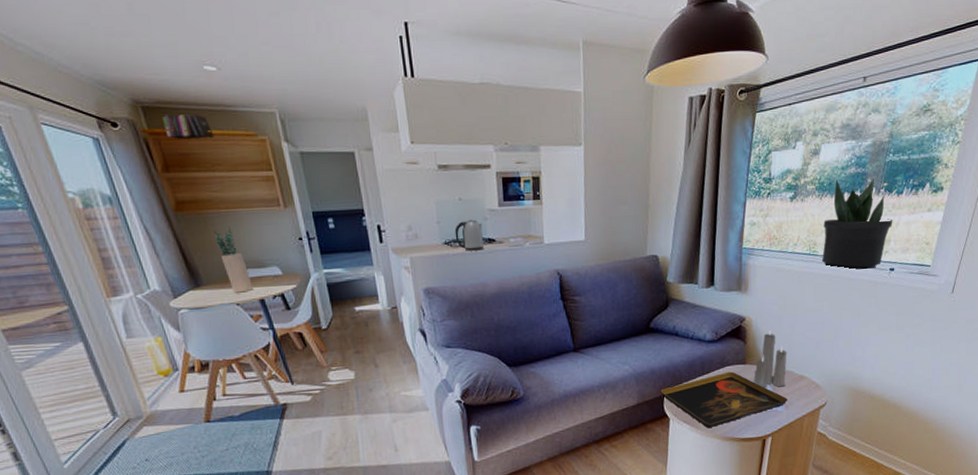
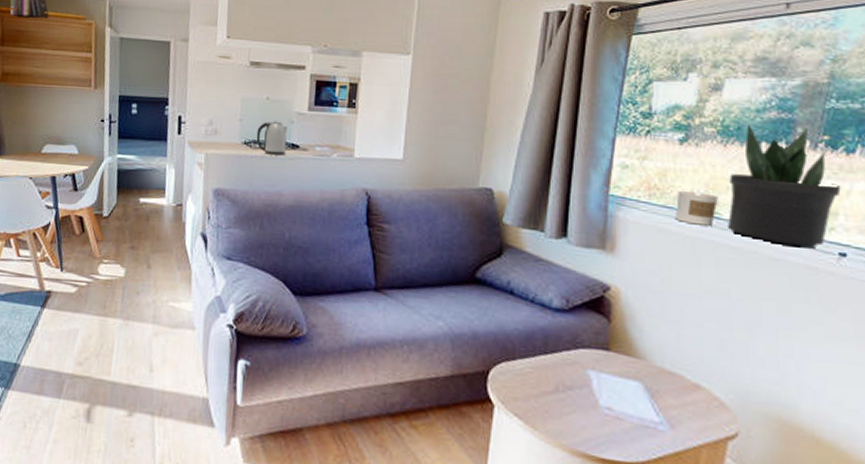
vase: present [213,226,253,293] -> none [26,101,49,167]
decorative tray: present [660,371,788,429] -> none [484,356,674,433]
candle: present [753,330,787,388] -> none [620,310,674,395]
candle: none [787,234,816,263] -> present [674,188,718,226]

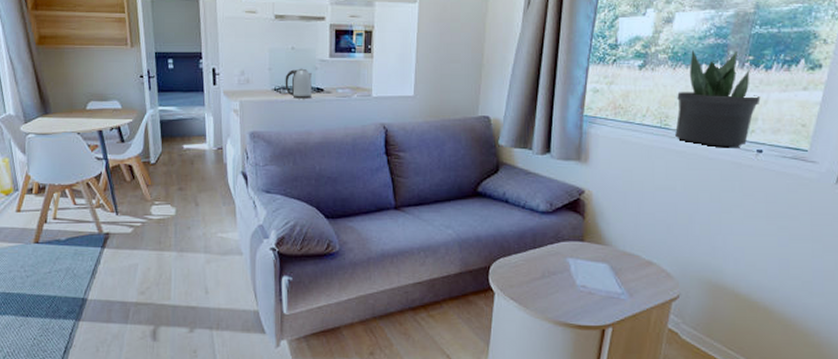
candle: present [674,188,718,226] -> none [635,105,668,135]

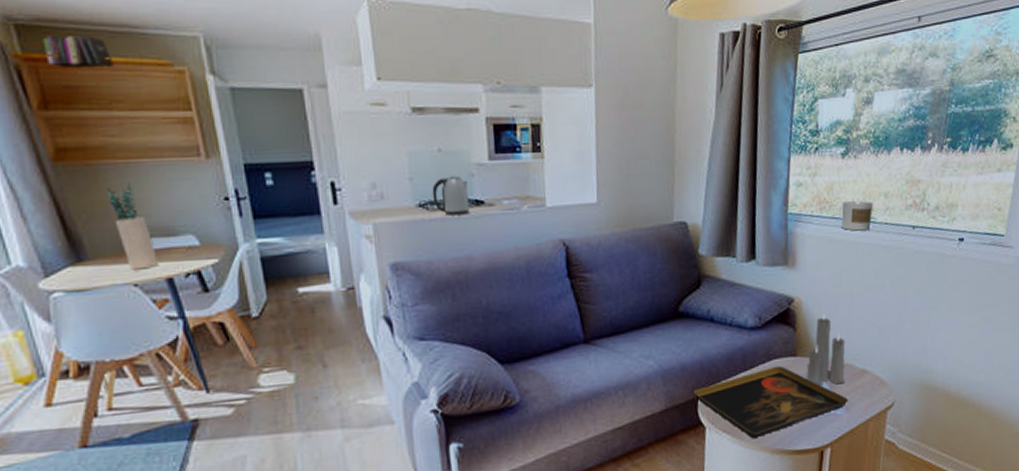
vase: none [67,61,94,123] -> present [106,181,158,270]
decorative tray: none [486,248,632,309] -> present [693,365,848,439]
candle: none [592,207,633,272] -> present [806,314,845,386]
candle: none [635,105,668,135] -> present [841,197,873,231]
planter: present [675,50,761,148] -> none [881,133,960,239]

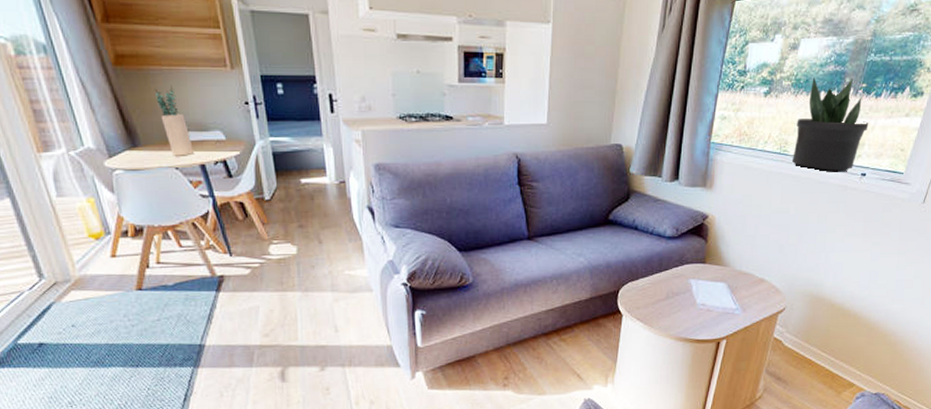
kettle: present [432,175,469,216] -> none [410,94,440,127]
decorative tray: present [693,365,848,439] -> none [615,270,746,328]
candle: present [806,314,845,386] -> none [712,230,749,289]
candle: present [841,197,873,231] -> none [756,132,788,161]
planter: none [881,133,960,239] -> present [792,77,869,172]

